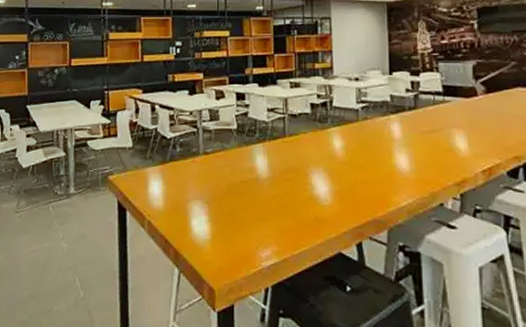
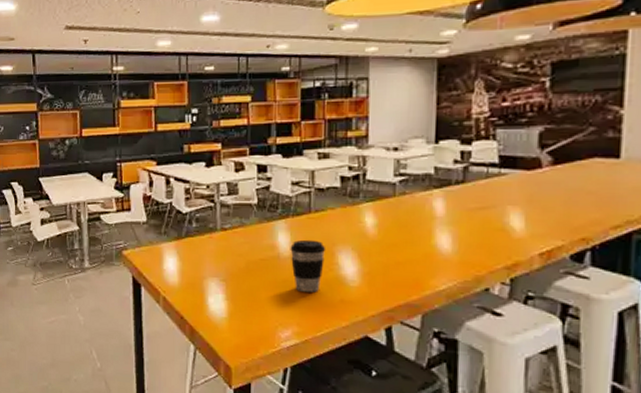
coffee cup: none [268,162,301,212] -> present [290,239,326,292]

